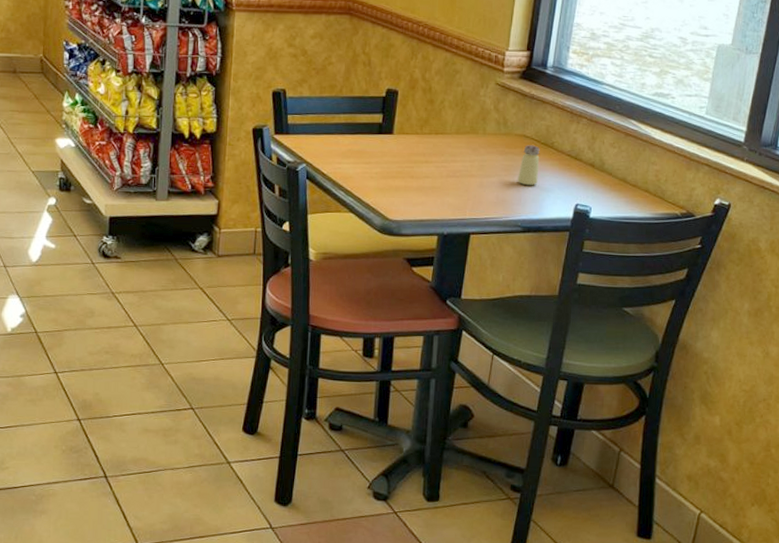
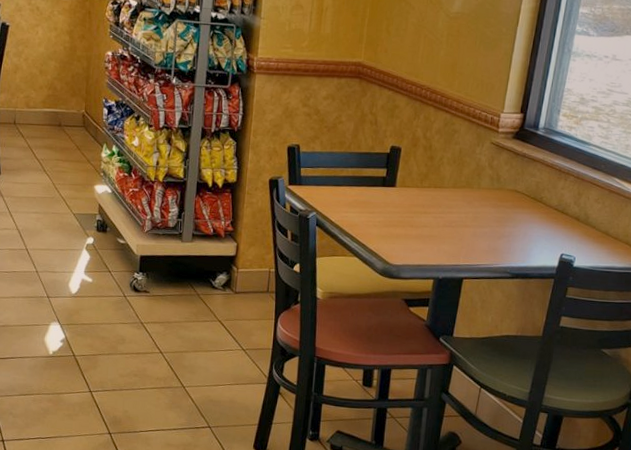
saltshaker: present [518,145,540,186] -> none [508,199,530,237]

